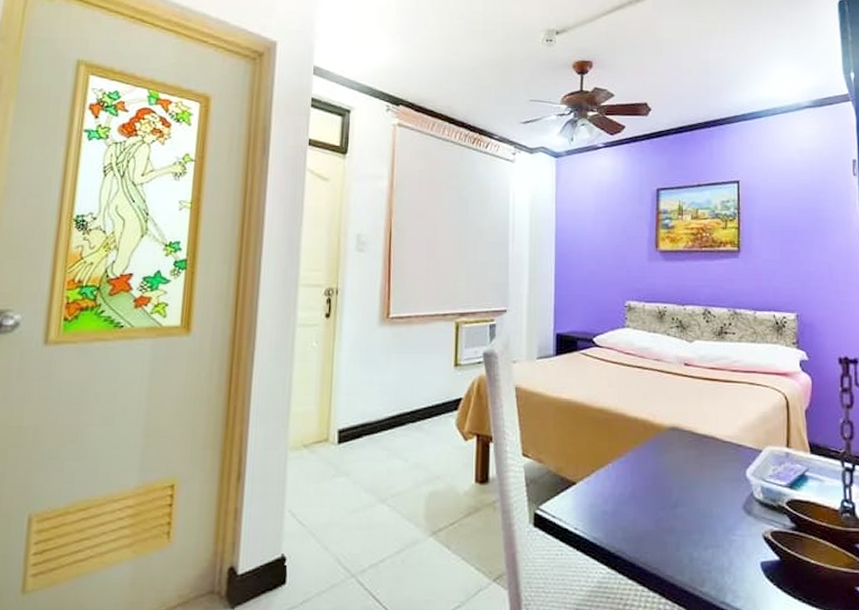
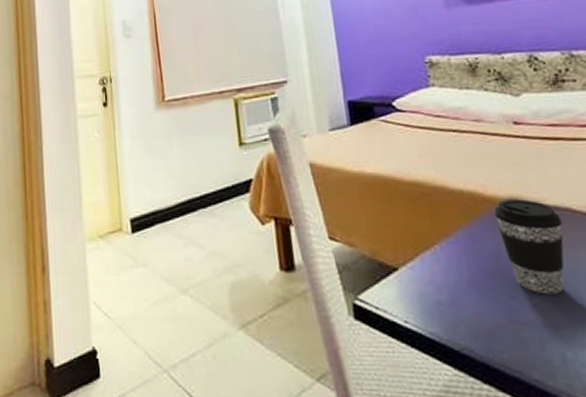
coffee cup: none [658,428,708,506] -> present [494,199,564,295]

